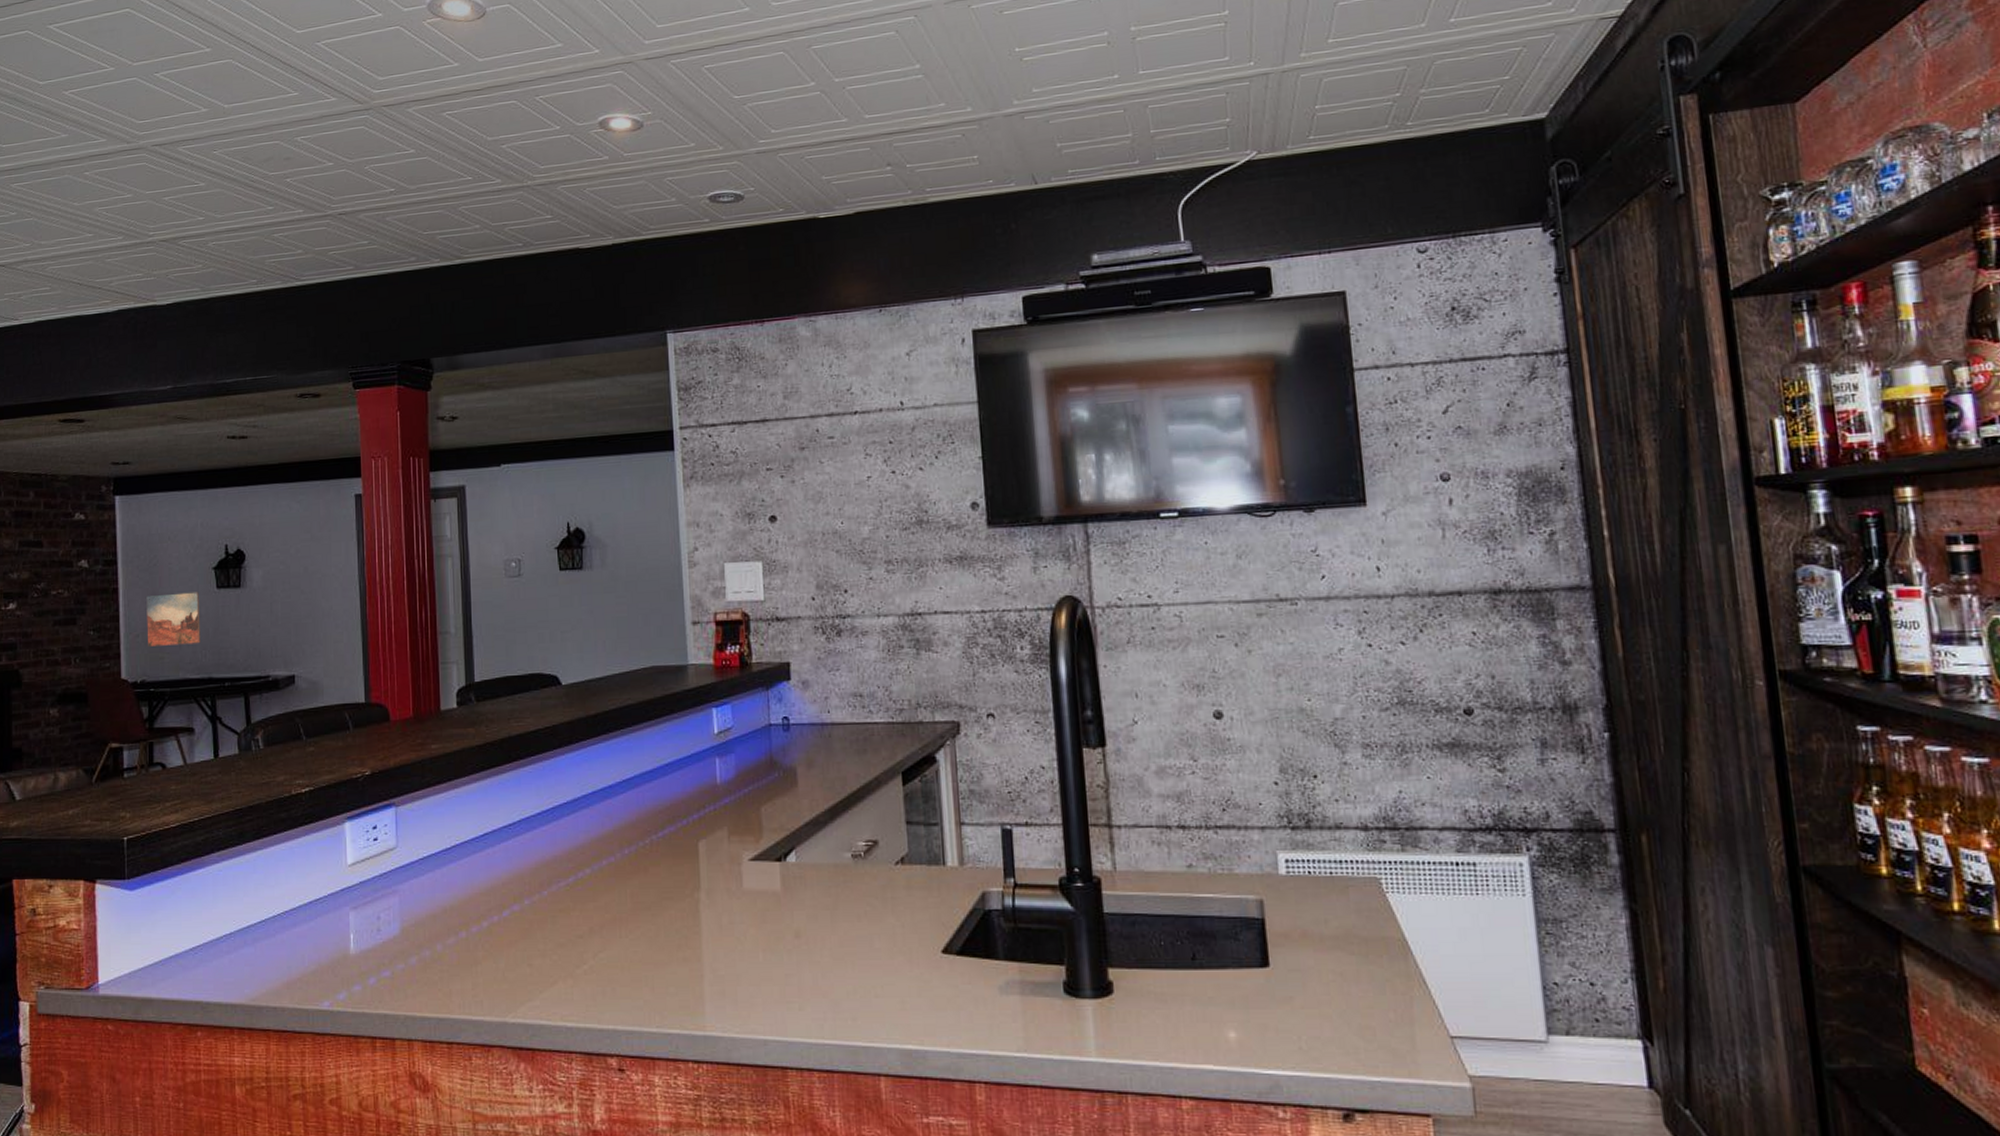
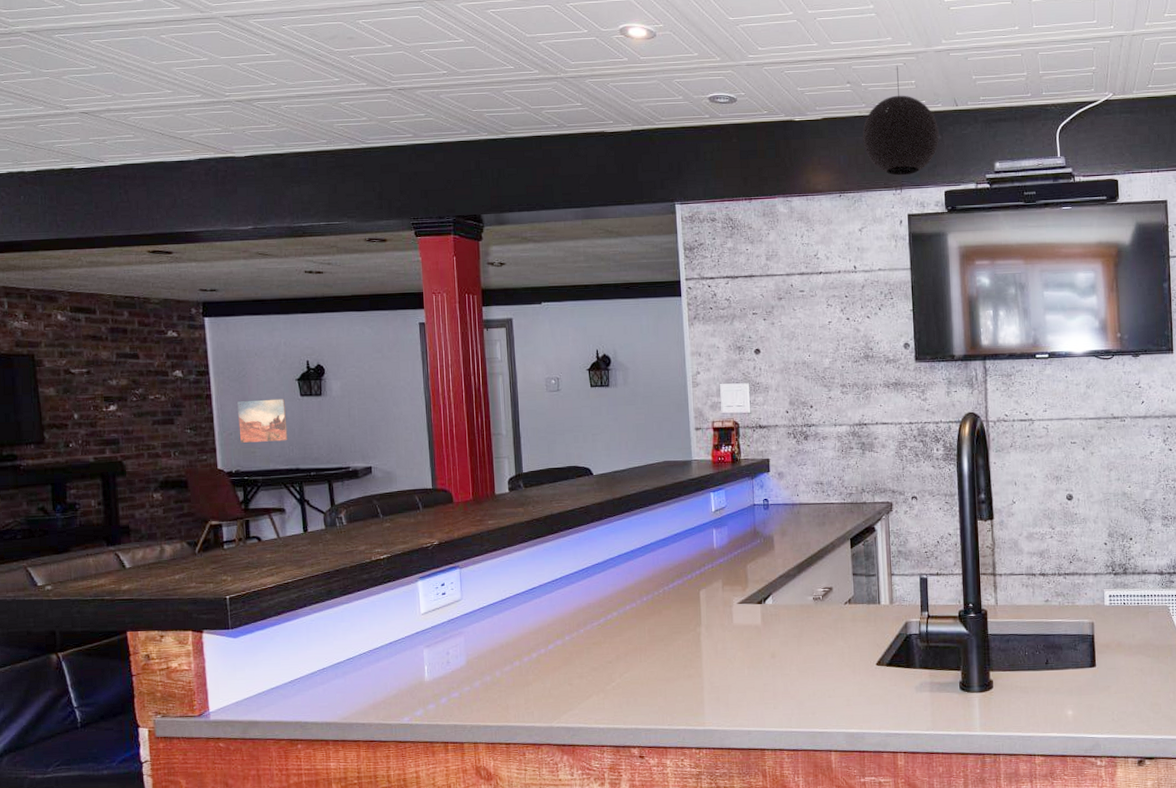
pendant light: none [909,138,1013,280] -> present [863,66,939,176]

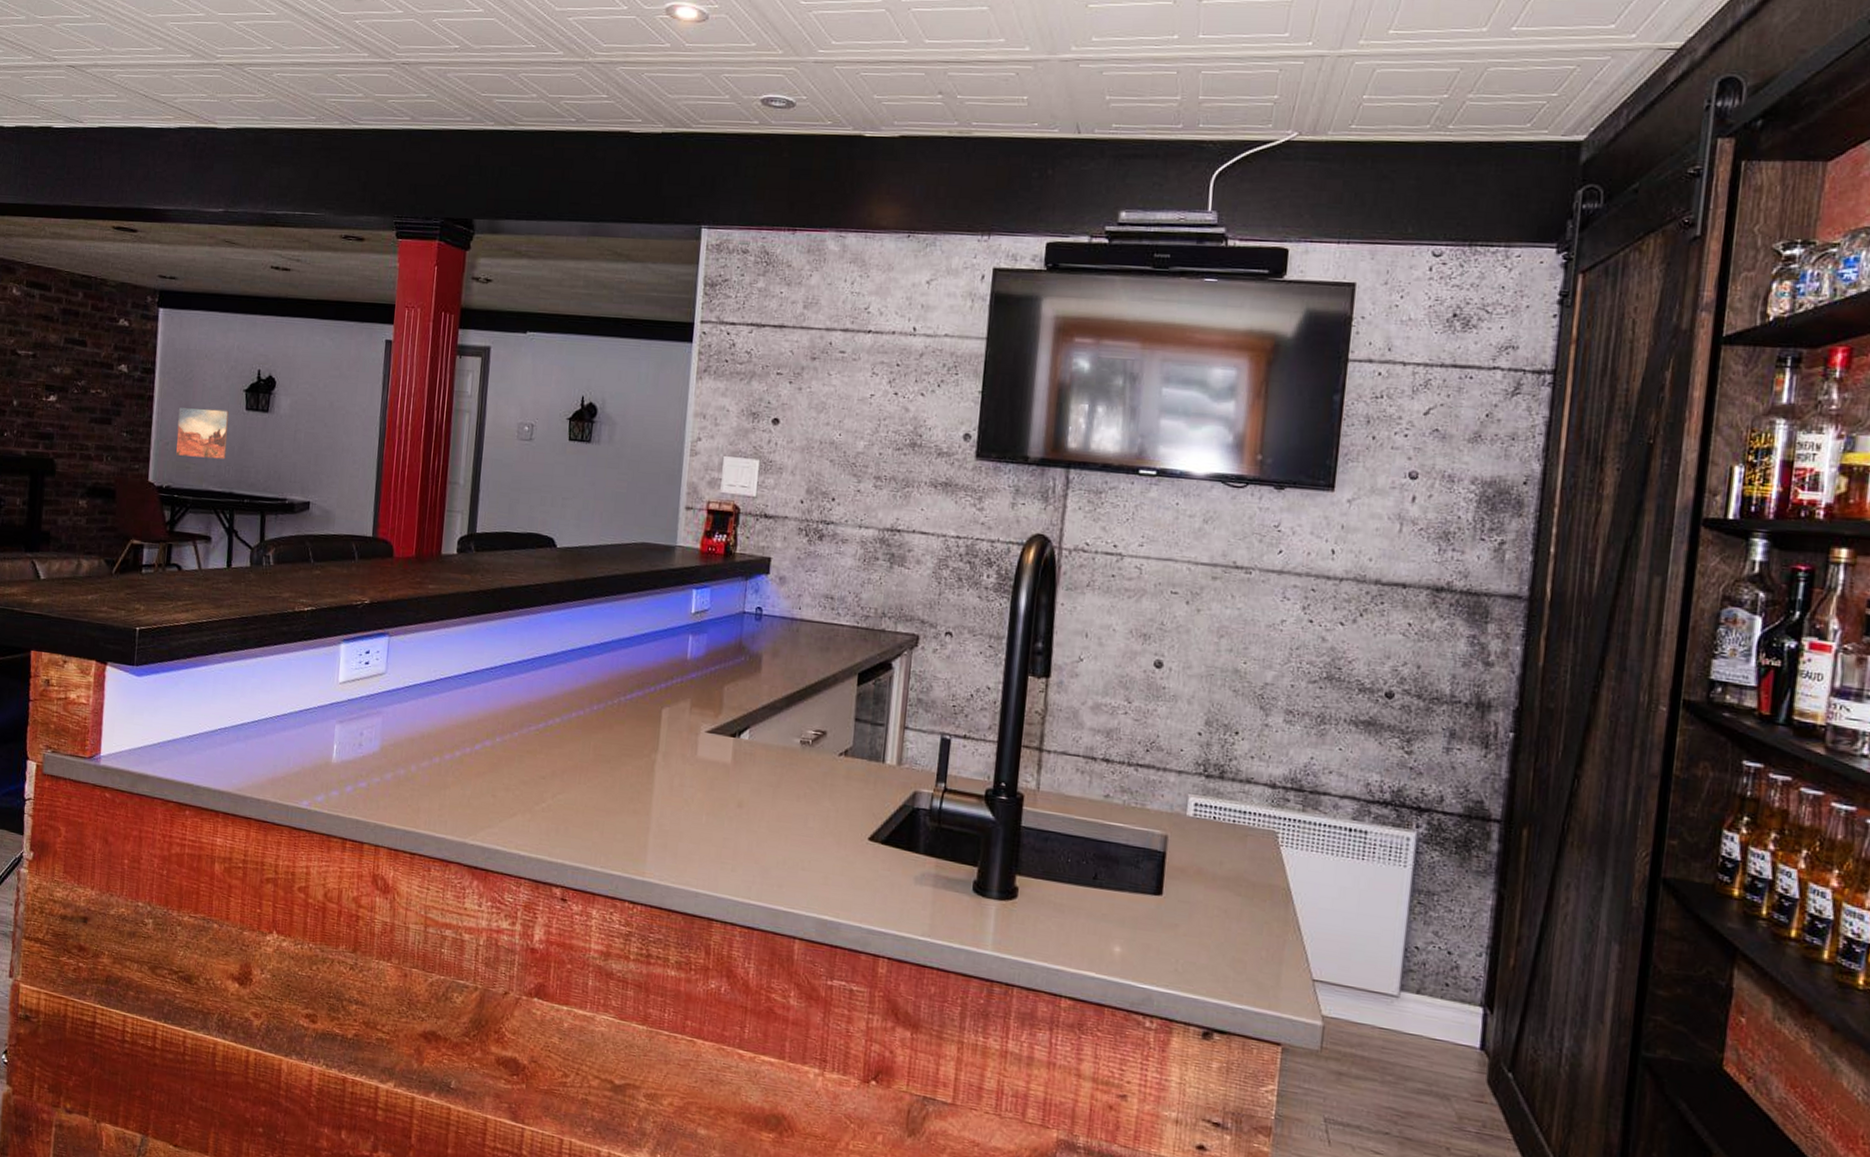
pendant light: present [863,66,939,176] -> none [948,76,1051,218]

